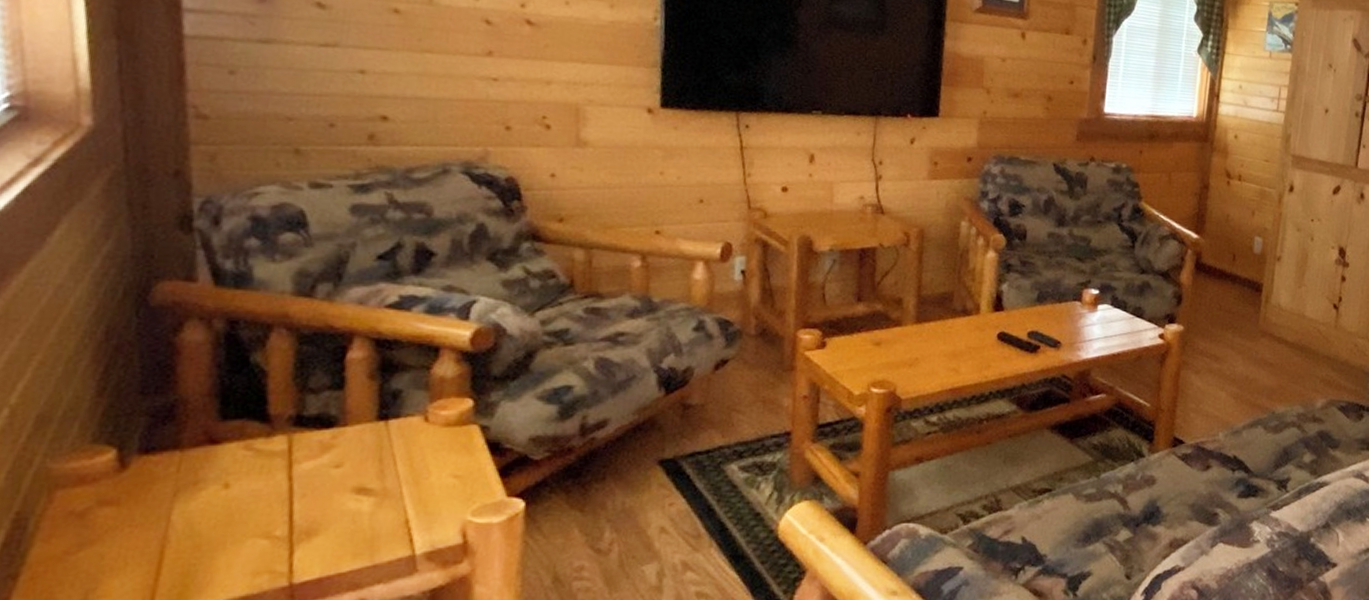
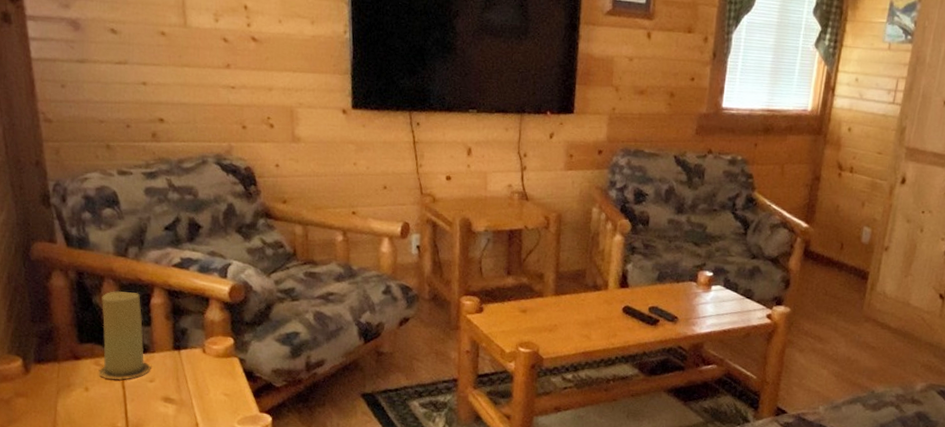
candle: none [249,343,339,468] -> present [98,290,151,380]

